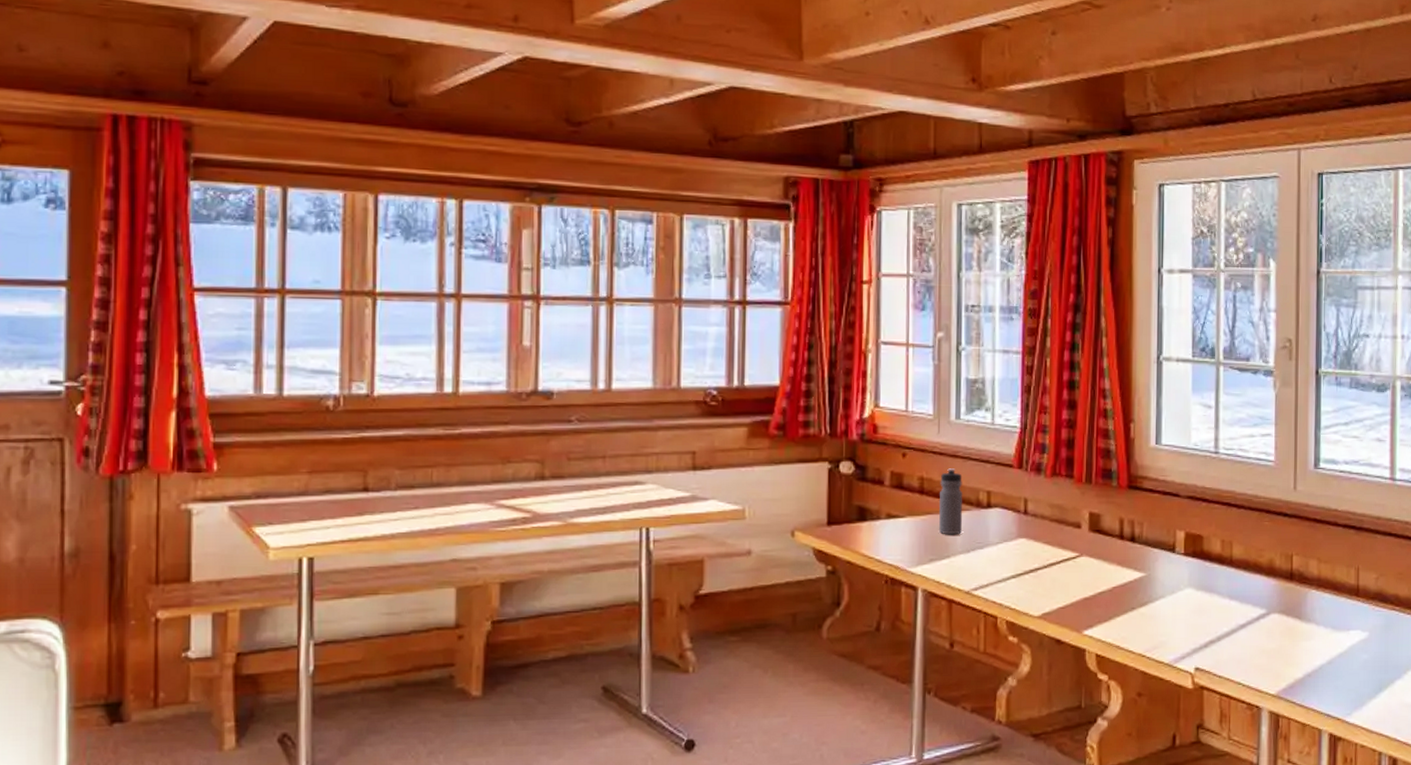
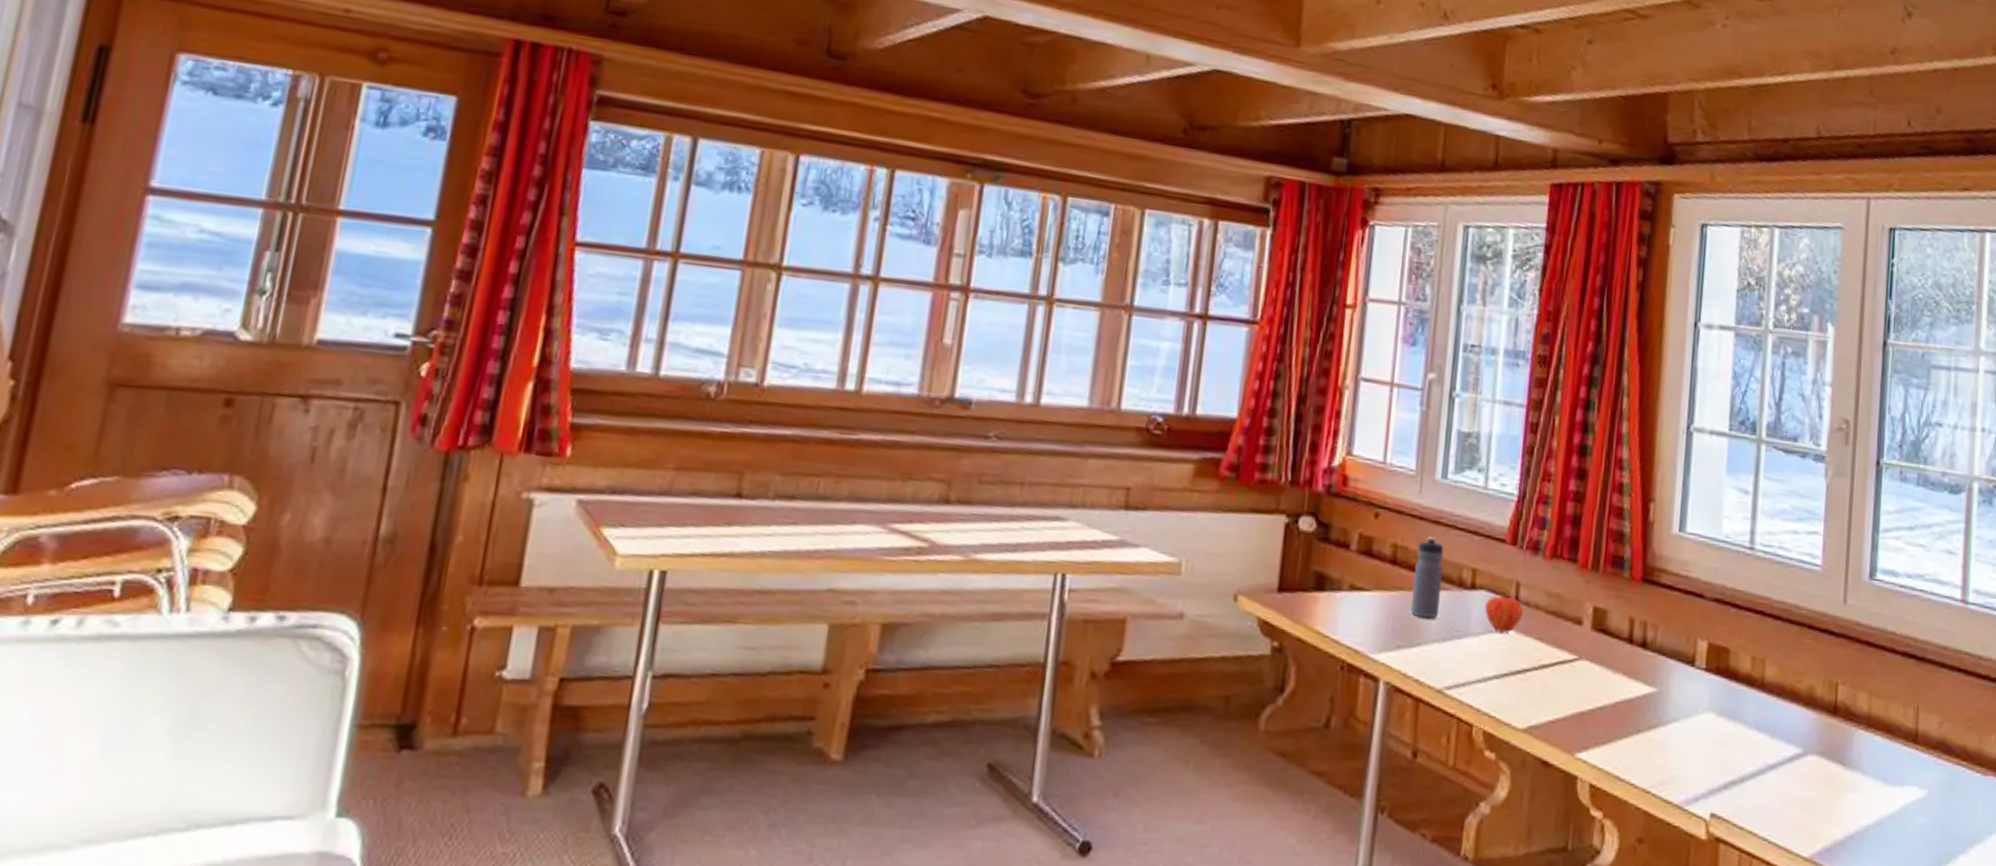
fruit: none [1000,506,1033,541] -> present [1485,590,1524,634]

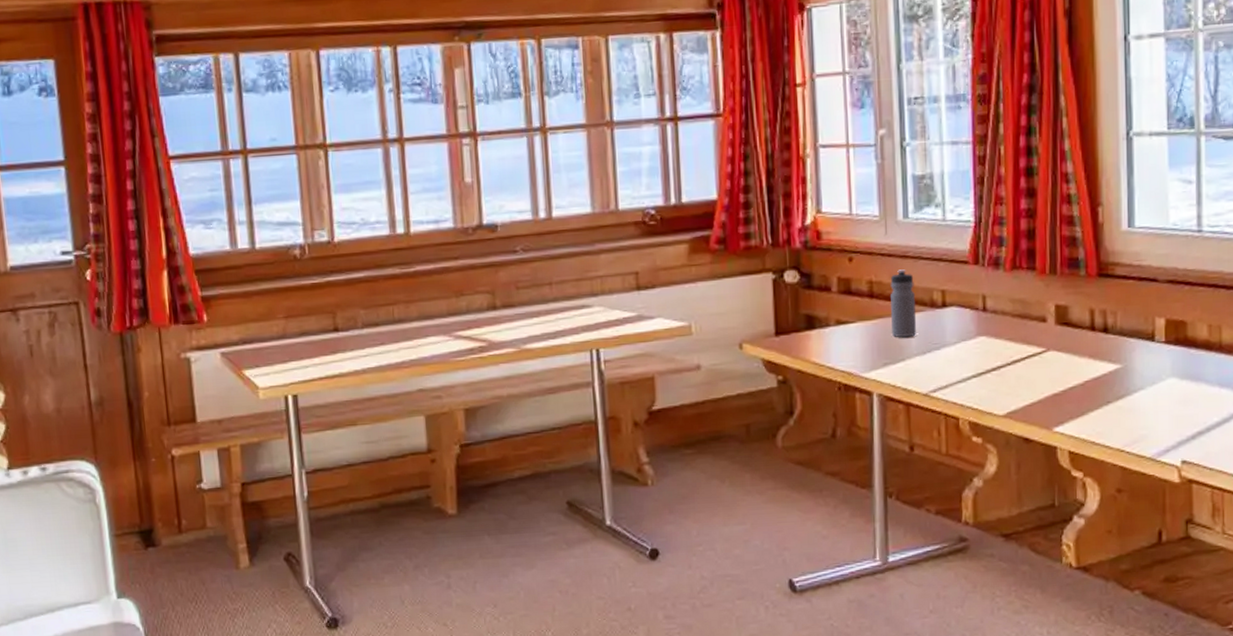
fruit: present [1485,590,1524,634] -> none [957,304,993,340]

